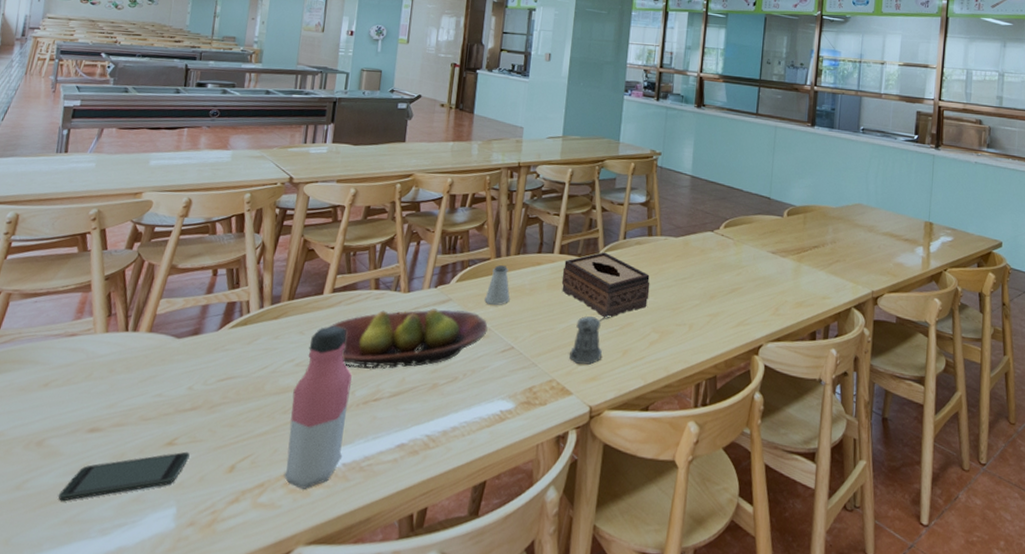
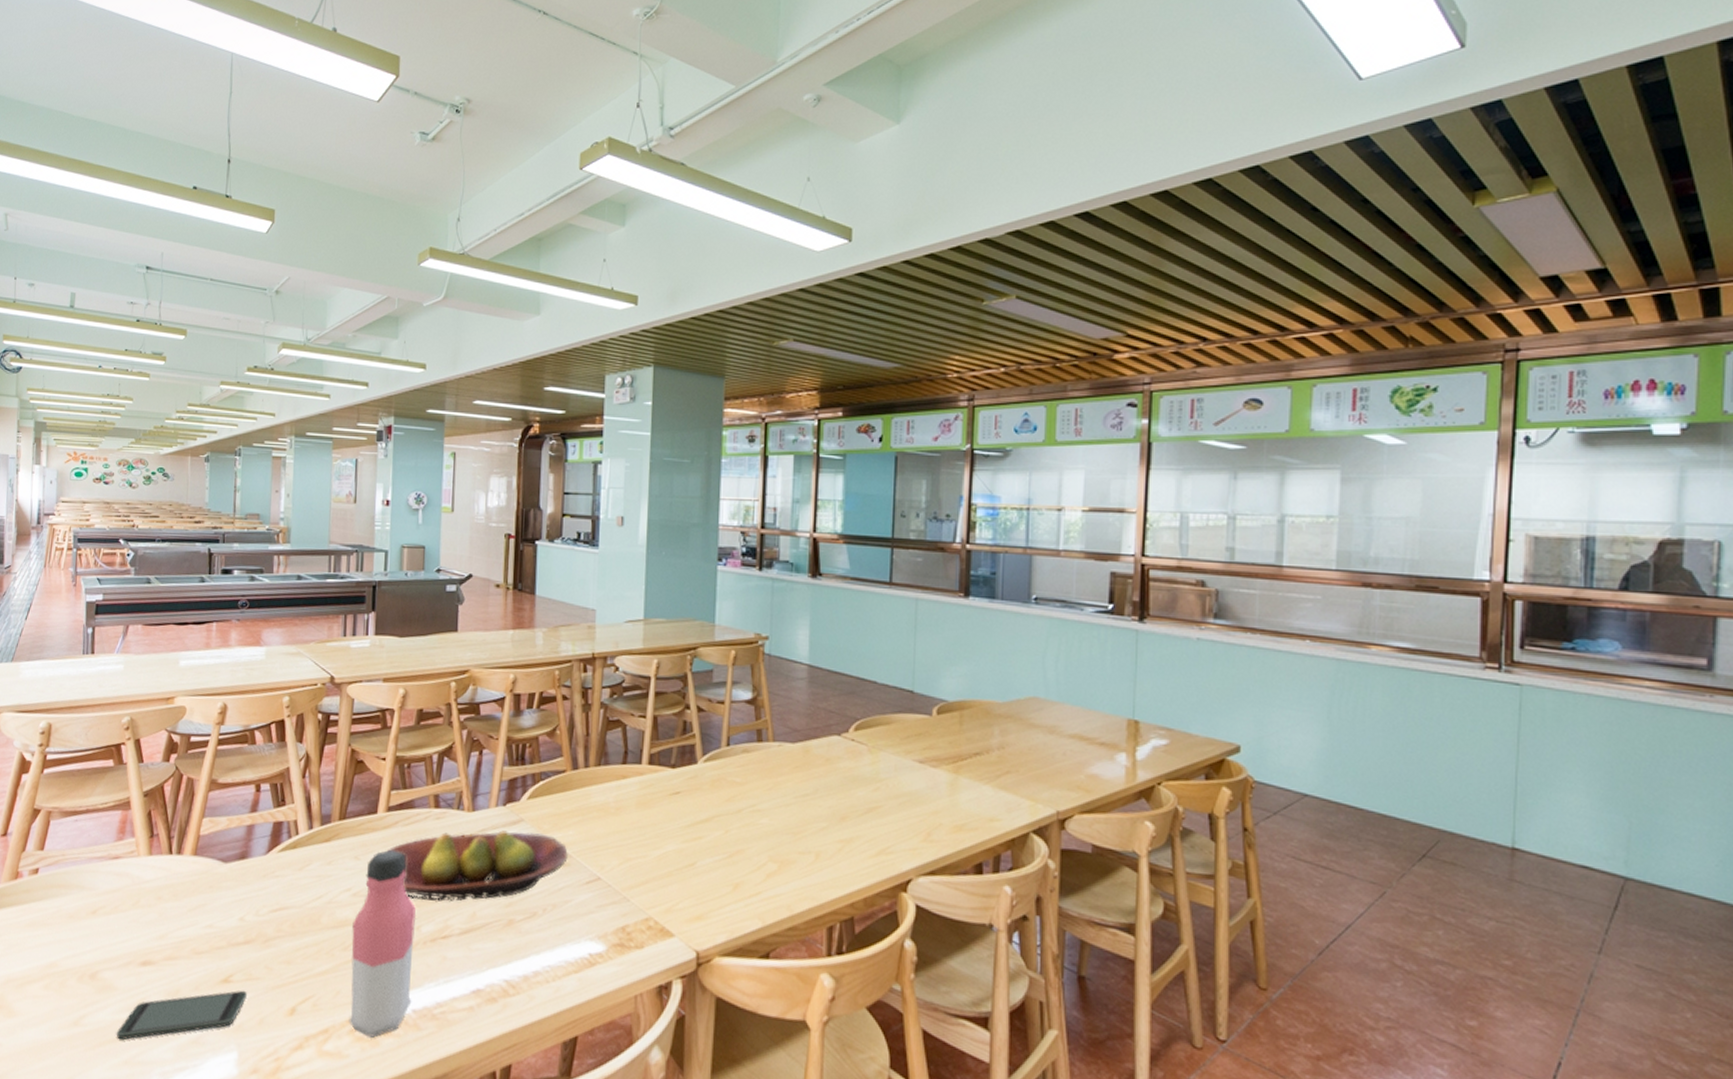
saltshaker: present [485,265,510,305] -> none [562,779,593,827]
tissue box: present [561,252,650,318] -> none [653,762,763,844]
pepper shaker: present [569,314,611,365] -> none [668,839,717,900]

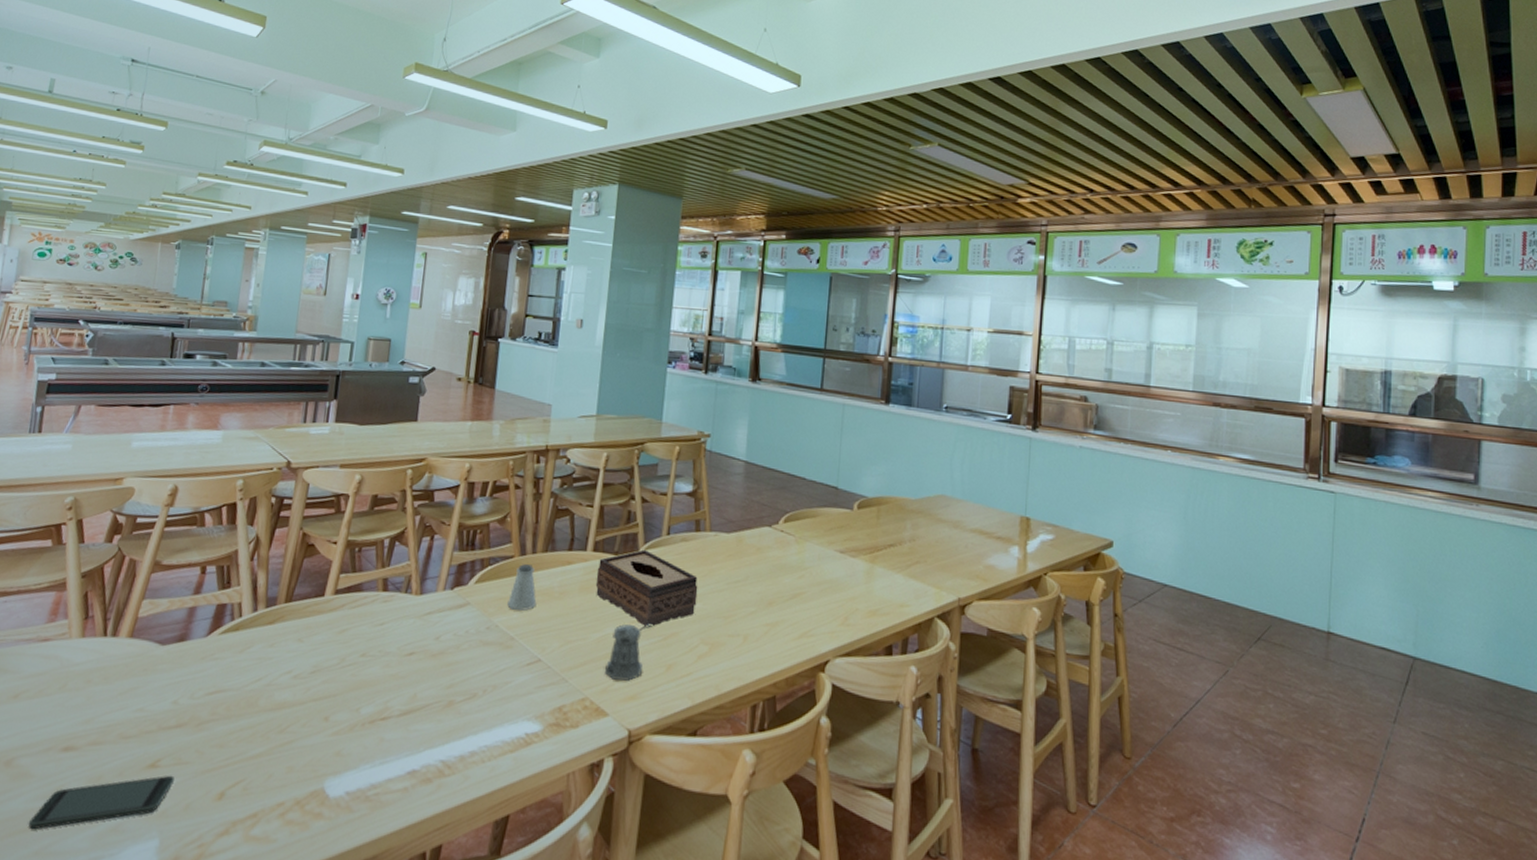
water bottle: present [348,849,416,1038] -> none [279,632,357,821]
fruit bowl: present [386,830,568,902] -> none [330,613,511,684]
saltshaker: none [562,779,593,827] -> present [507,564,537,611]
tissue box: none [653,762,763,844] -> present [595,549,698,627]
pepper shaker: none [668,839,717,900] -> present [605,623,653,681]

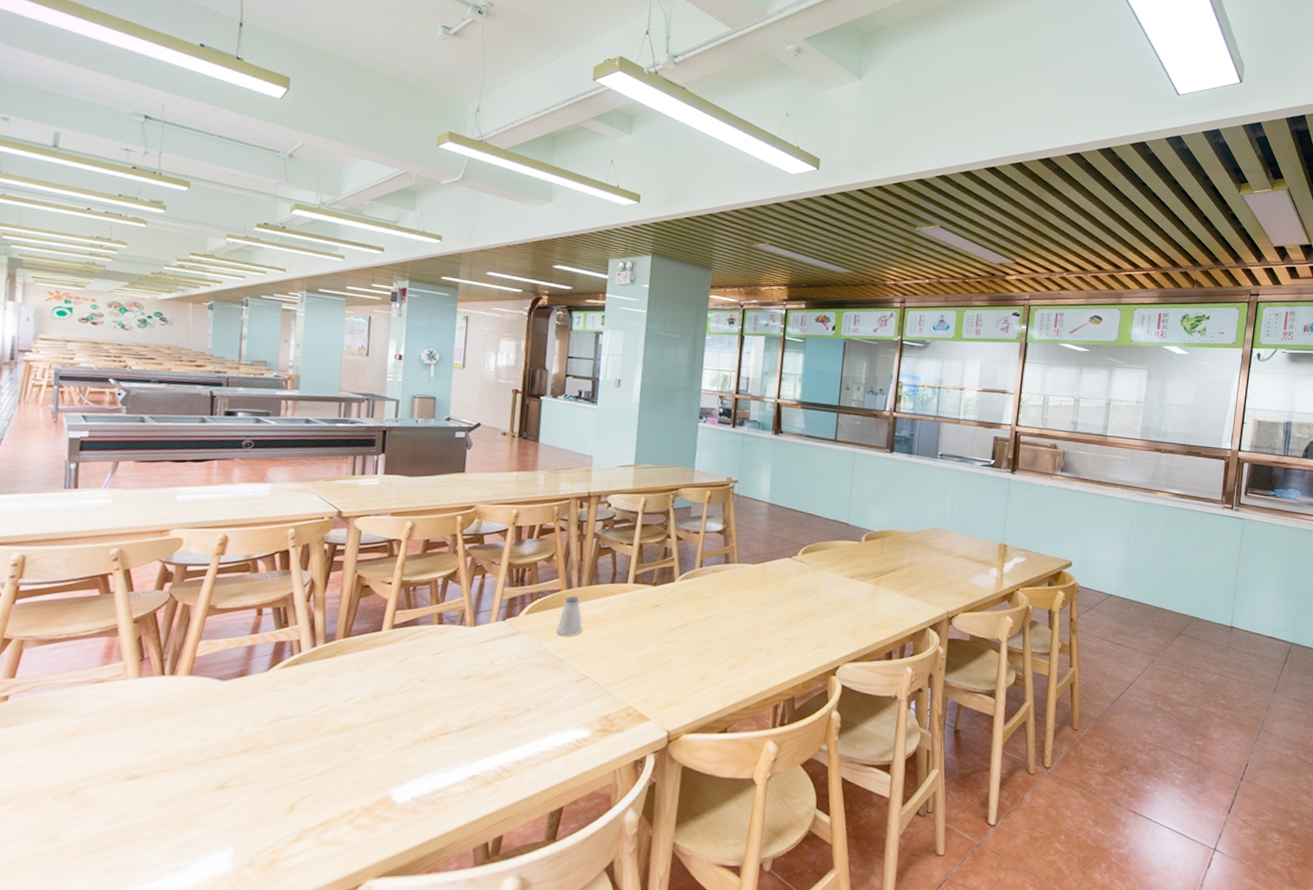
smartphone: present [28,775,174,830] -> none [98,794,244,850]
tissue box: present [595,549,698,627] -> none [636,580,728,645]
pepper shaker: present [605,623,653,681] -> none [646,642,688,691]

